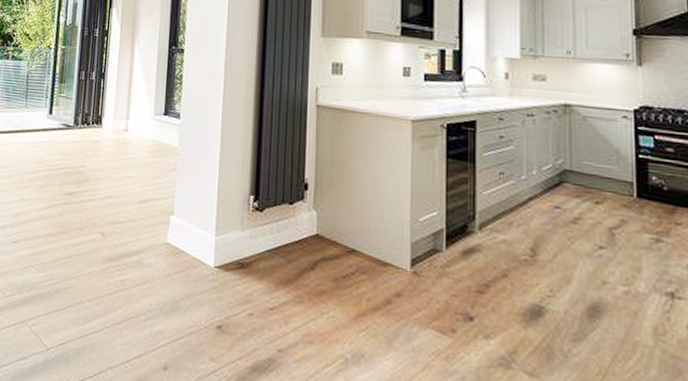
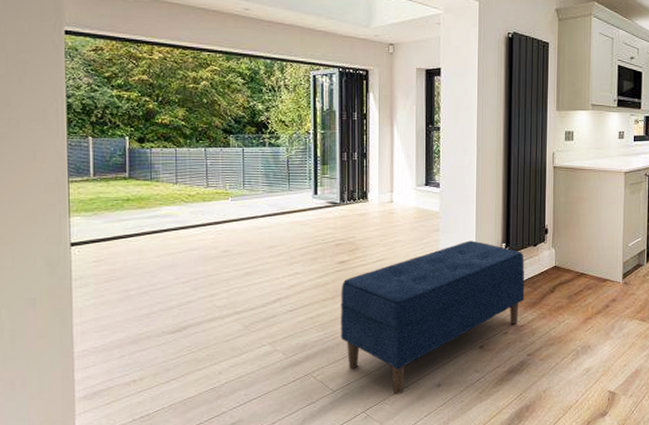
bench: none [60,186,278,370] -> present [341,240,525,394]

